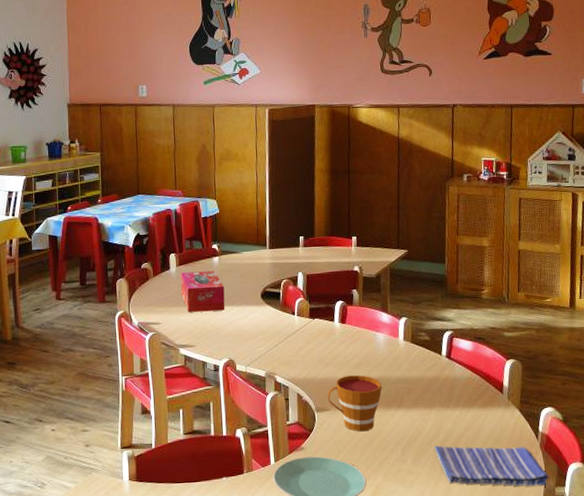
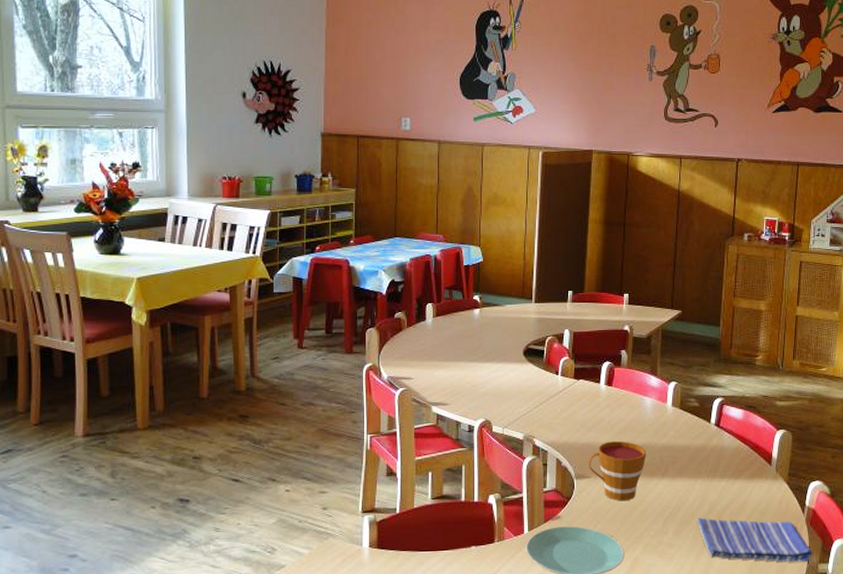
tissue box: present [180,270,225,313] -> none [436,323,484,368]

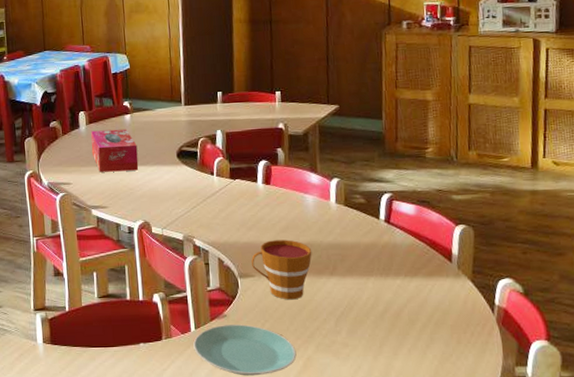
tissue box: none [436,323,484,368] -> present [91,129,139,172]
dish towel: present [697,517,813,562] -> none [372,317,508,365]

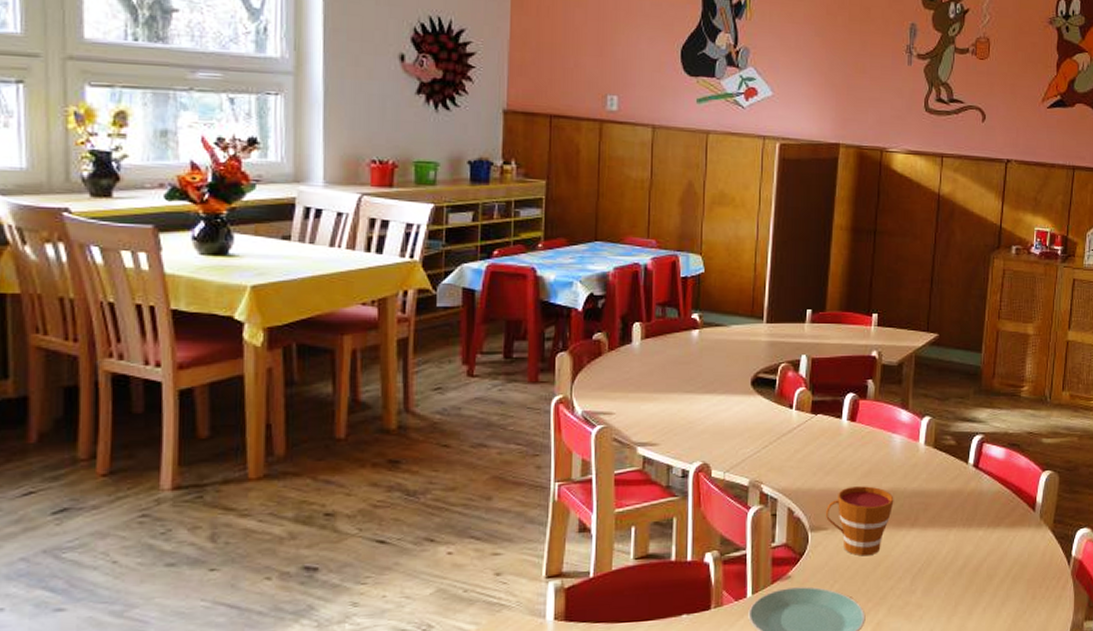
tissue box: present [91,129,139,172] -> none [644,347,704,401]

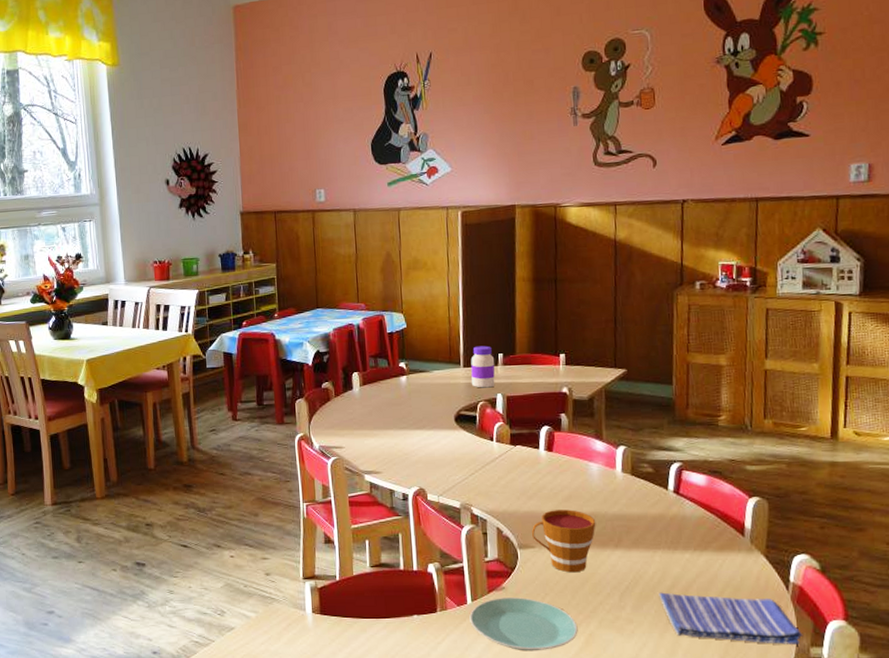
jar: none [773,299,802,348] -> present [470,345,495,388]
dish towel: none [950,573,1079,621] -> present [659,592,803,644]

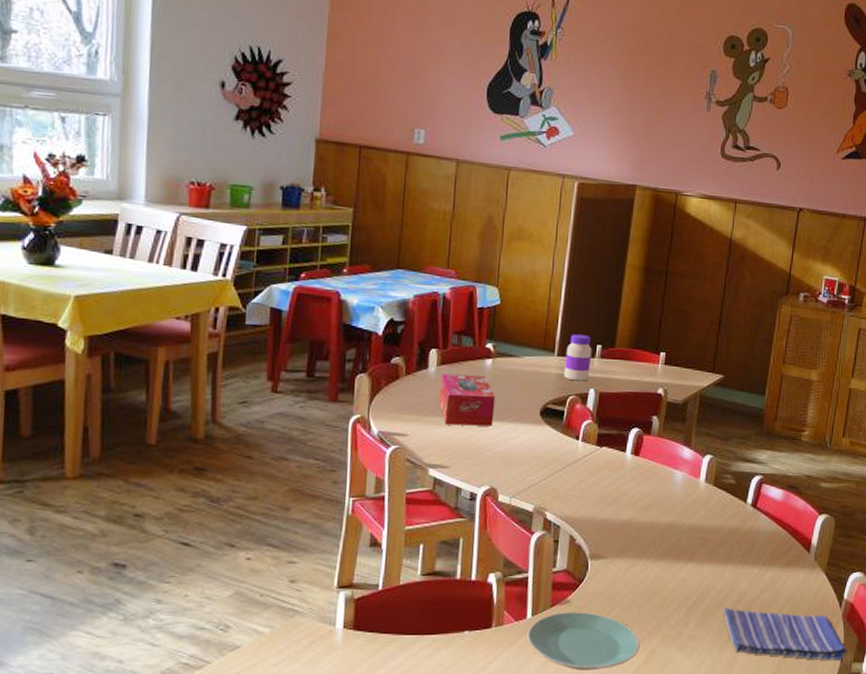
tissue box: none [364,391,414,436] -> present [439,373,495,426]
cup: present [532,509,596,573] -> none [606,518,673,586]

